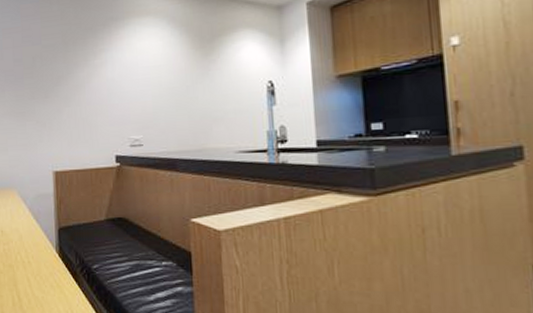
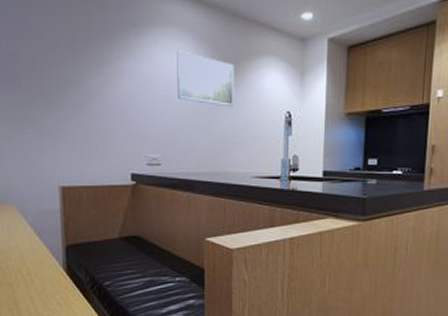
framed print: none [154,36,212,83] -> present [177,50,235,108]

